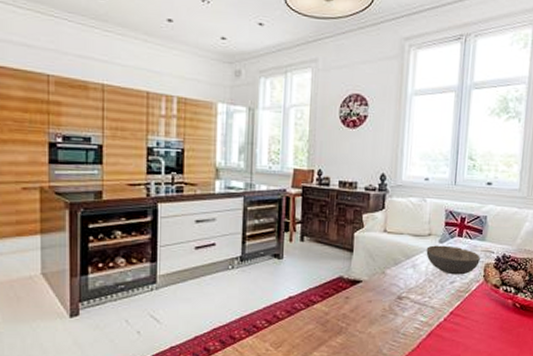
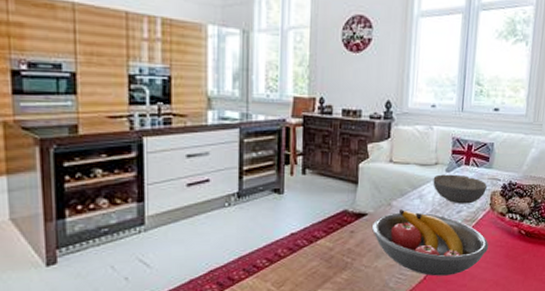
fruit bowl: none [367,278,483,345] -> present [372,209,489,276]

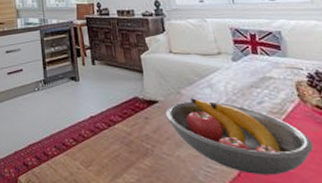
bowl: present [433,174,487,204] -> none [219,63,288,95]

